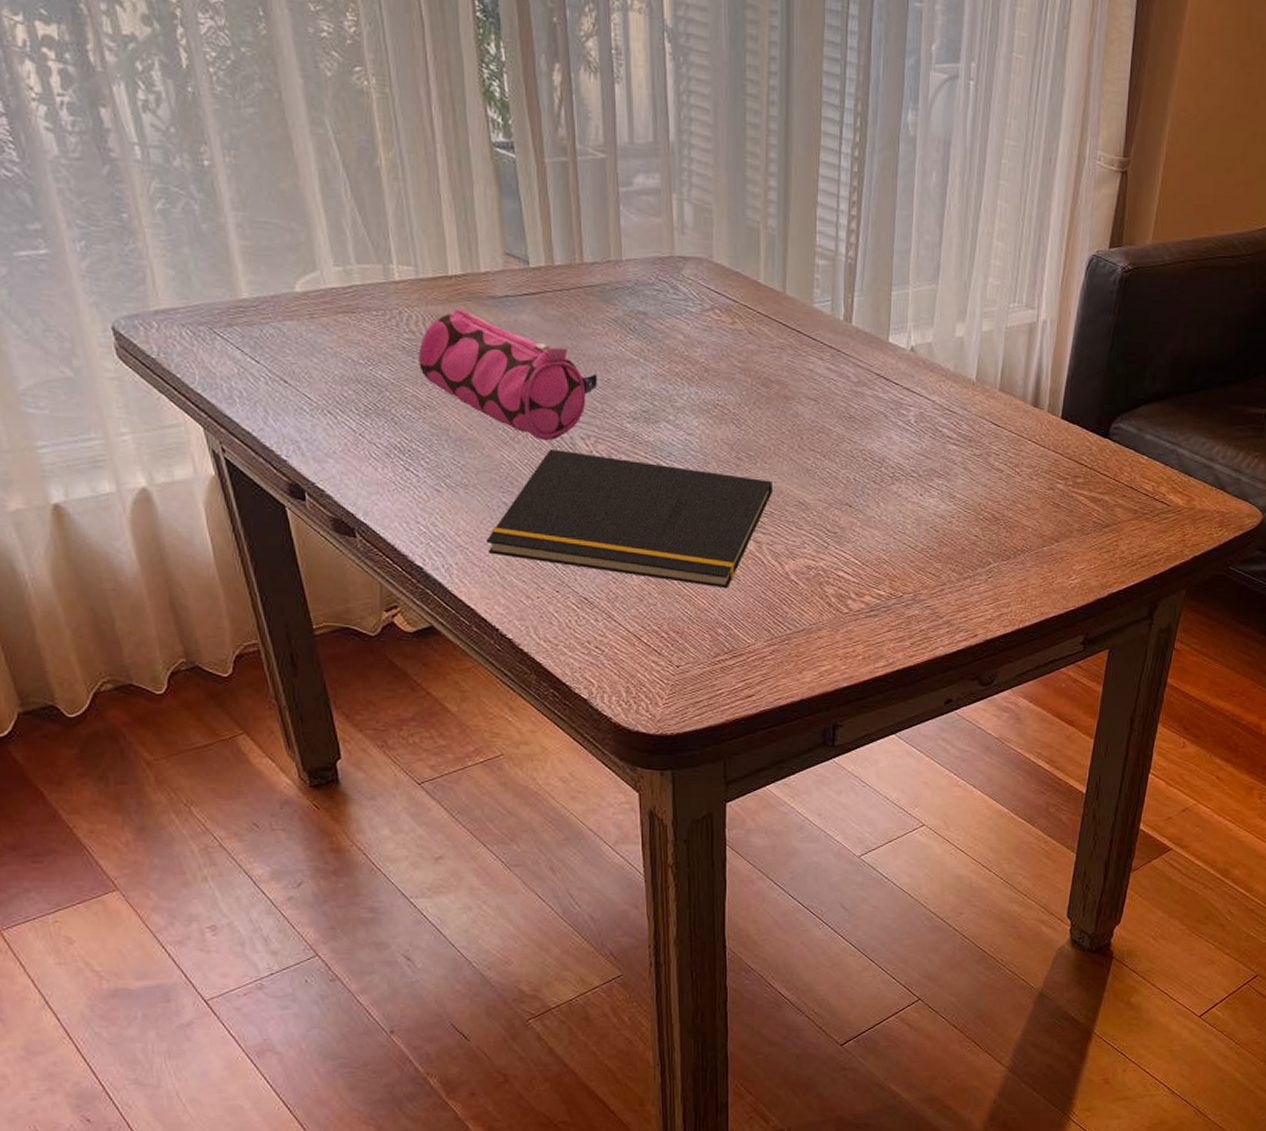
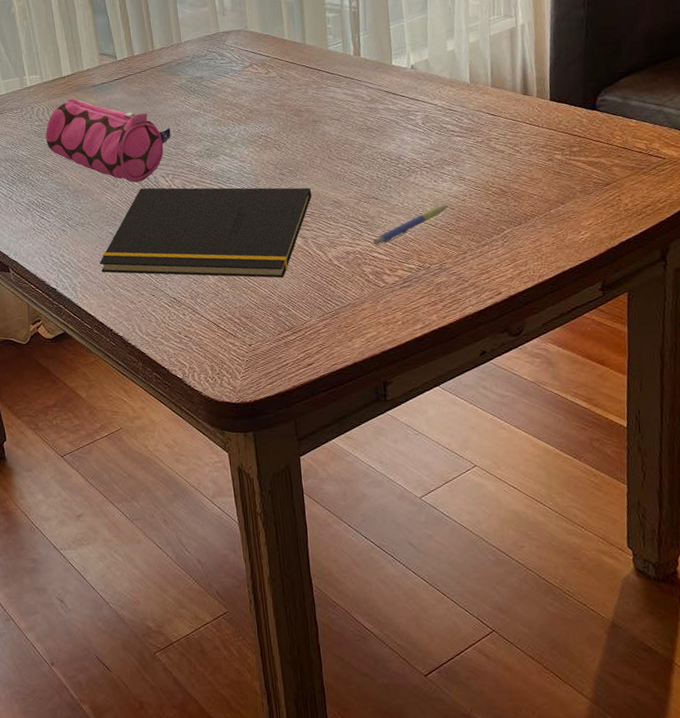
pen: none [840,524,933,563] -> present [373,204,449,245]

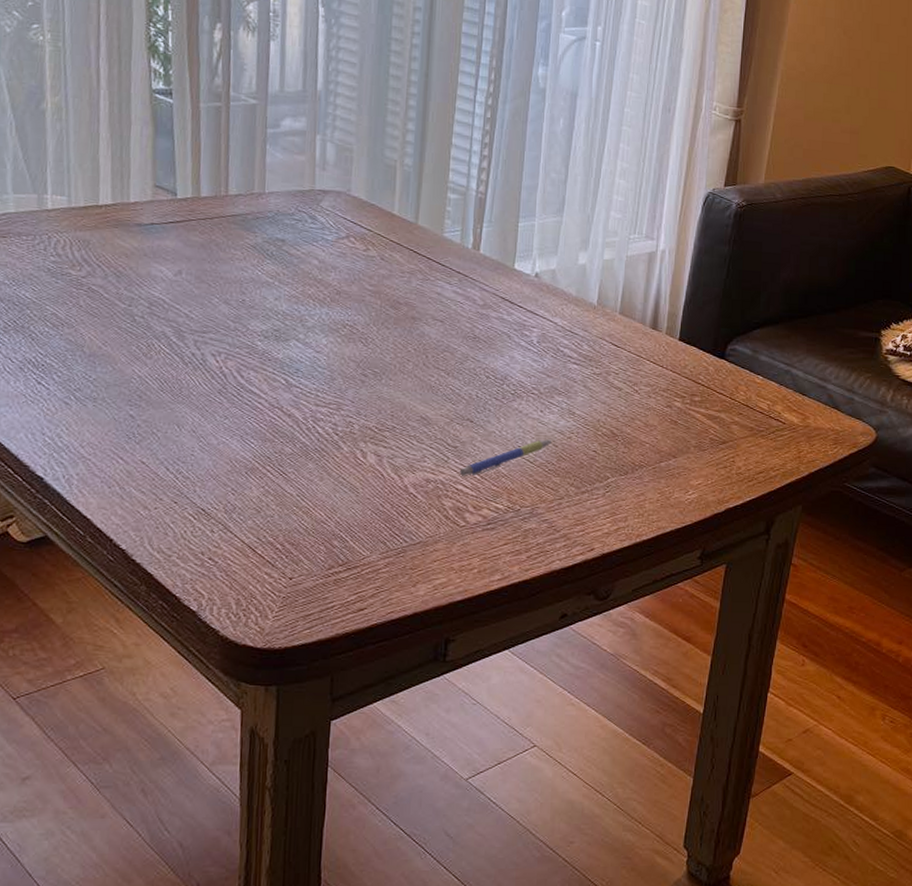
pencil case: present [45,98,171,183] -> none [62,234,233,357]
notepad: present [99,187,312,278] -> none [109,364,396,501]

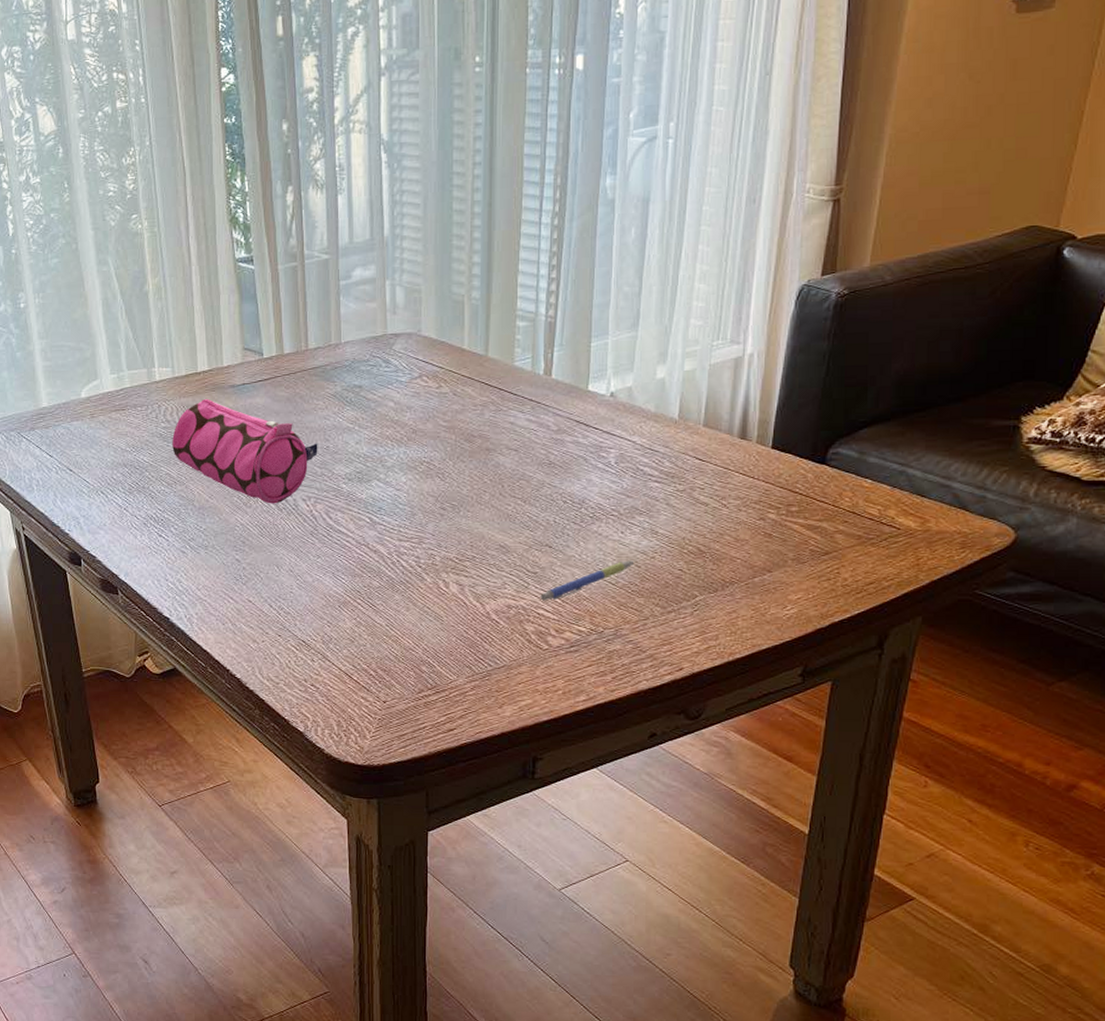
pencil case: none [62,234,233,357] -> present [172,398,318,504]

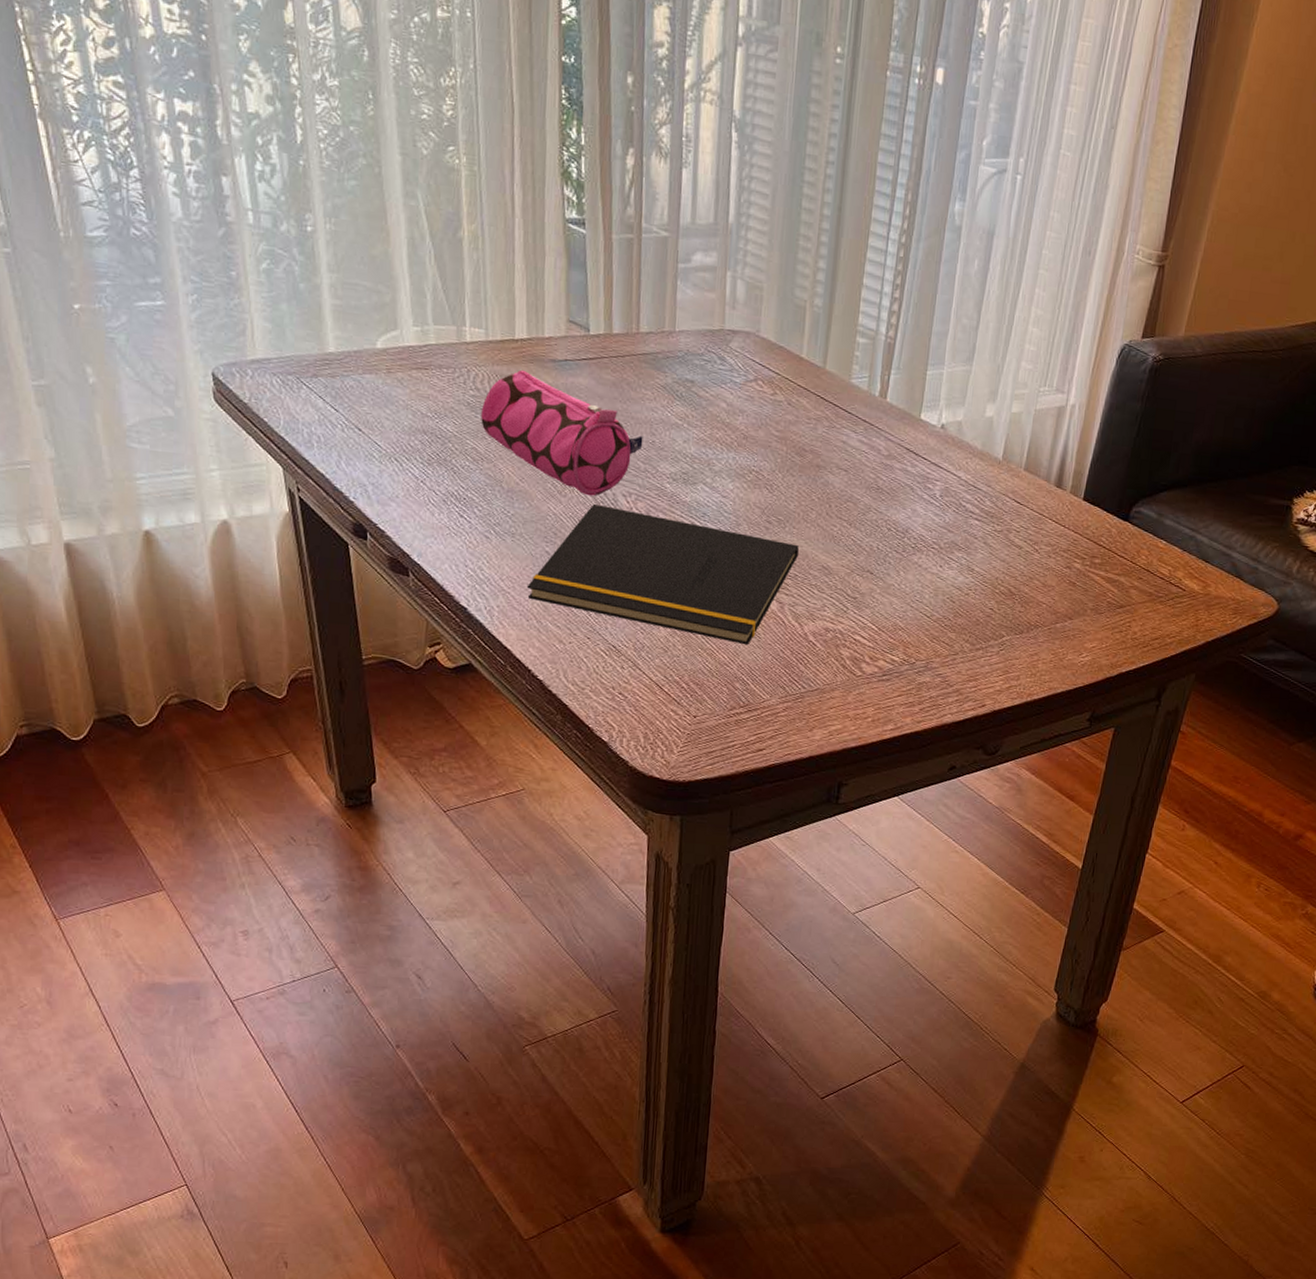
notepad: none [221,510,474,629] -> present [526,503,799,646]
pen: present [540,560,635,601] -> none [857,594,950,627]

